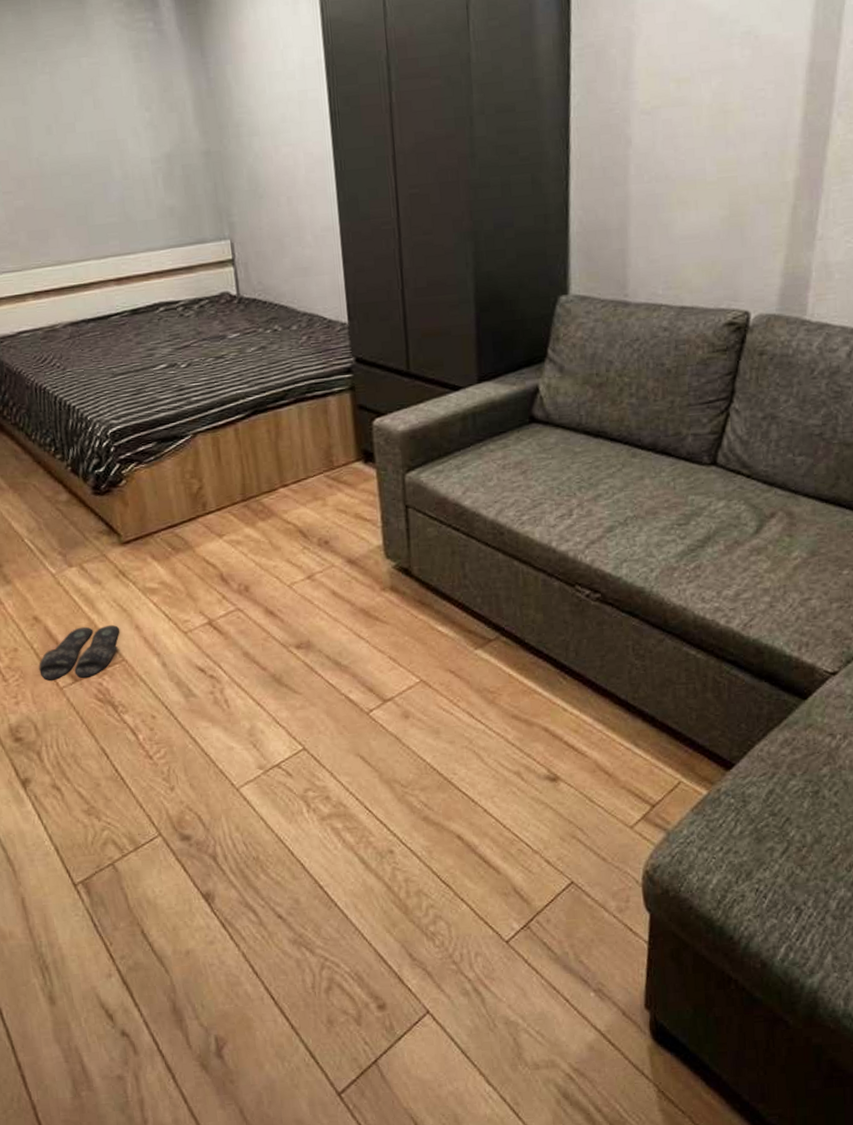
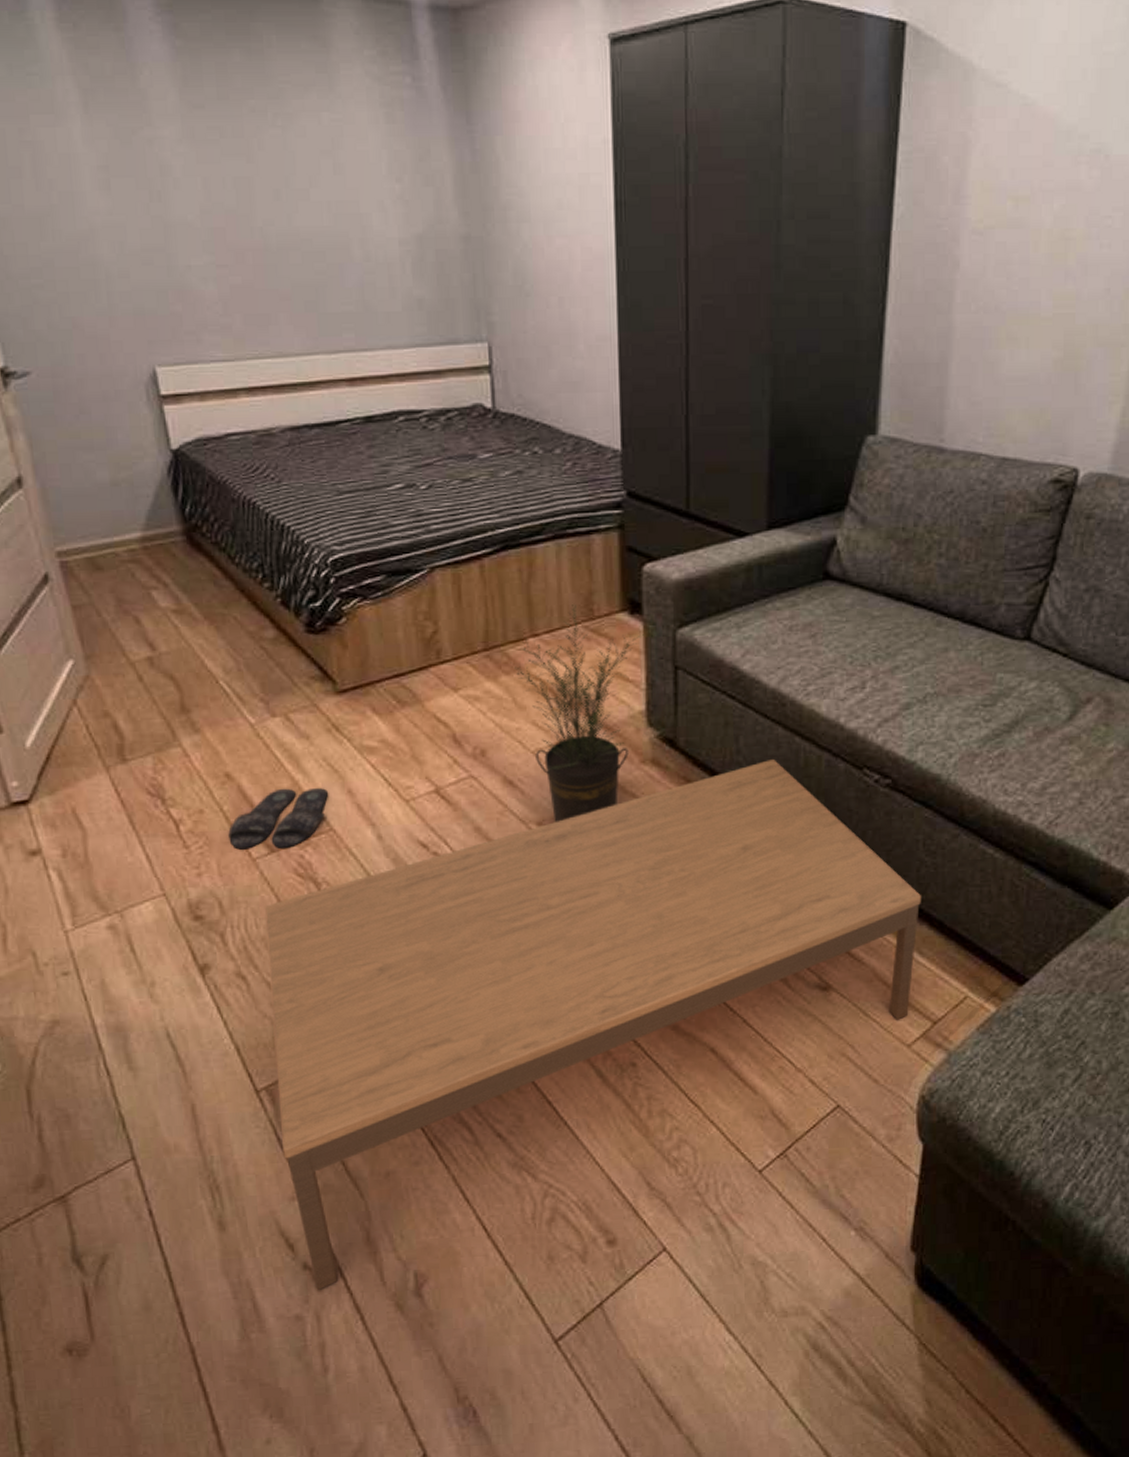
coffee table: none [72,580,634,1053] -> present [264,758,921,1290]
potted plant: none [265,457,377,645] -> present [510,605,644,822]

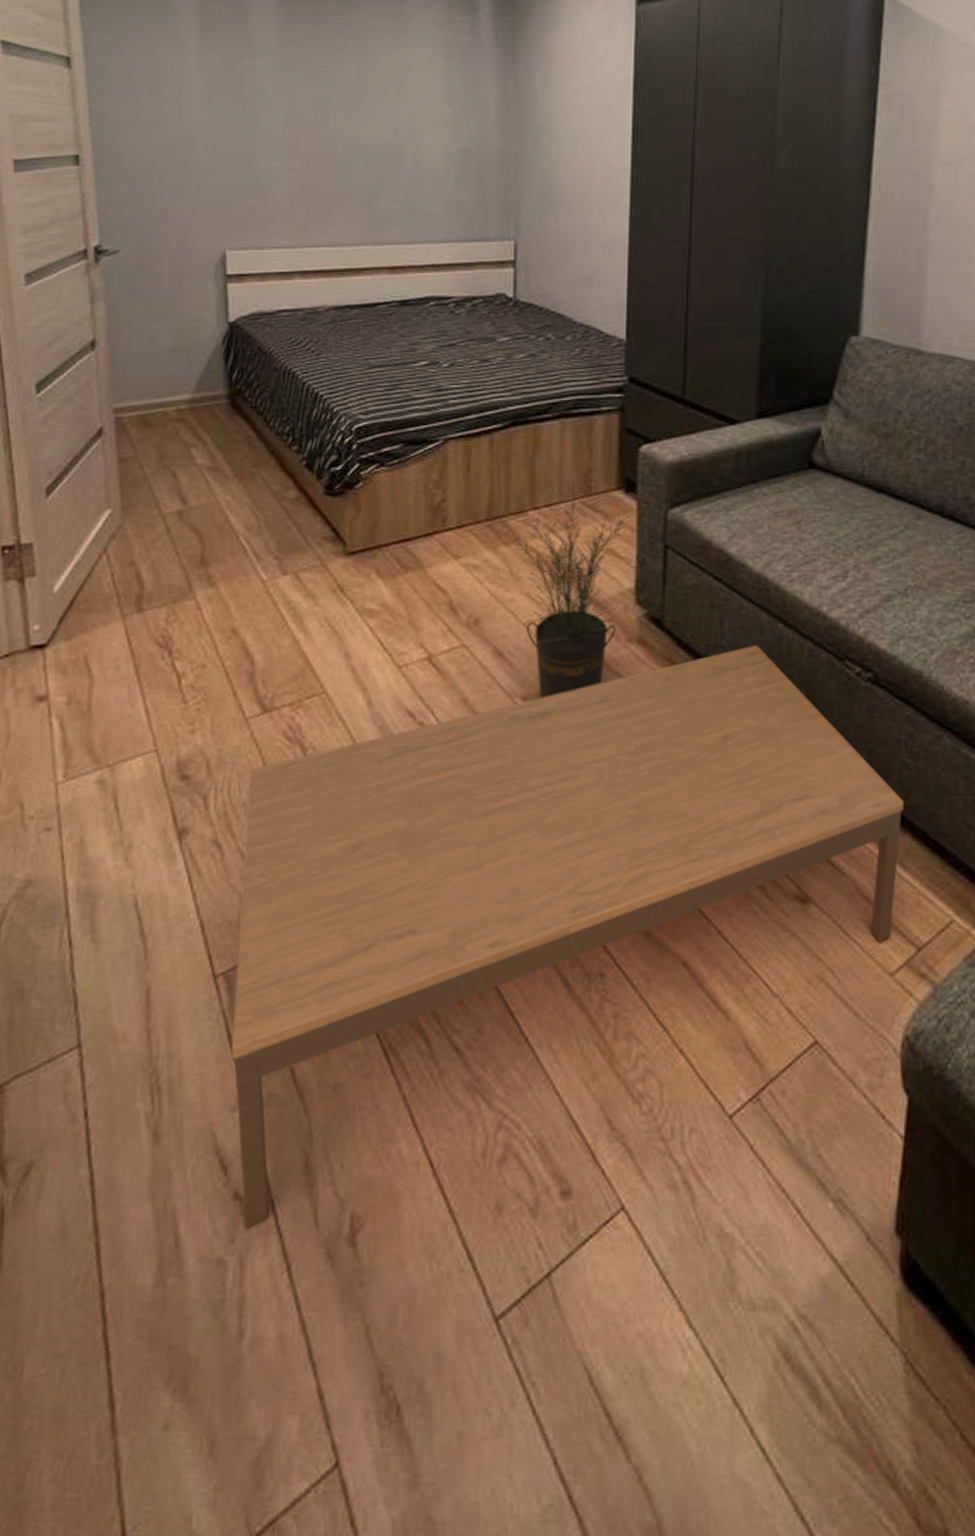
slippers: present [228,788,328,850] -> none [226,647,325,709]

